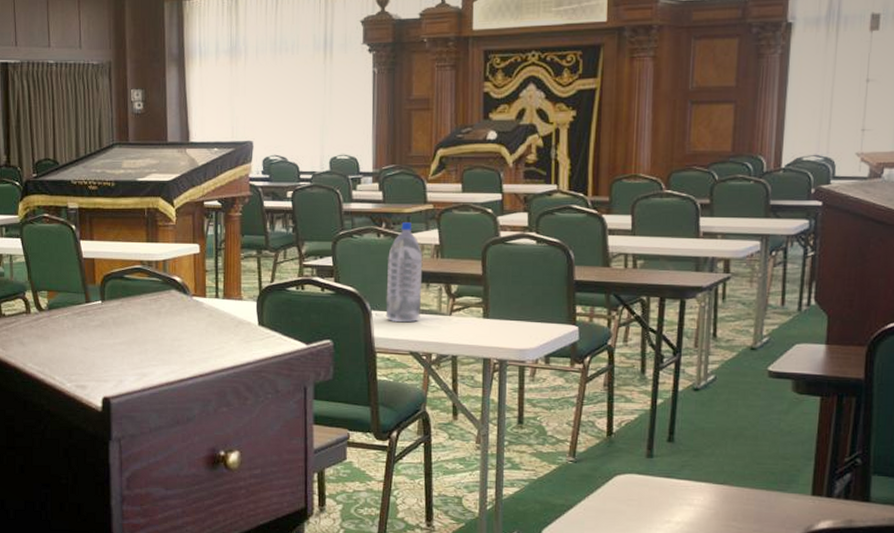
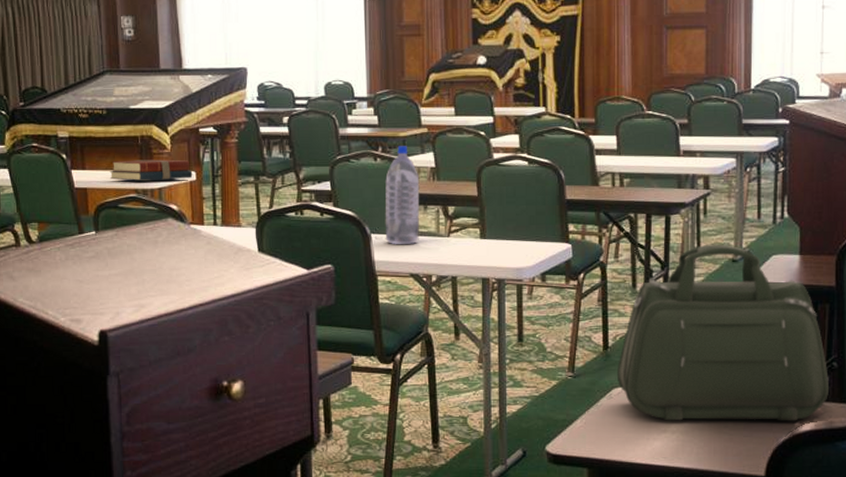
books: none [116,232,197,252] -> present [109,159,193,181]
handbag: none [620,330,851,518] -> present [616,244,829,421]

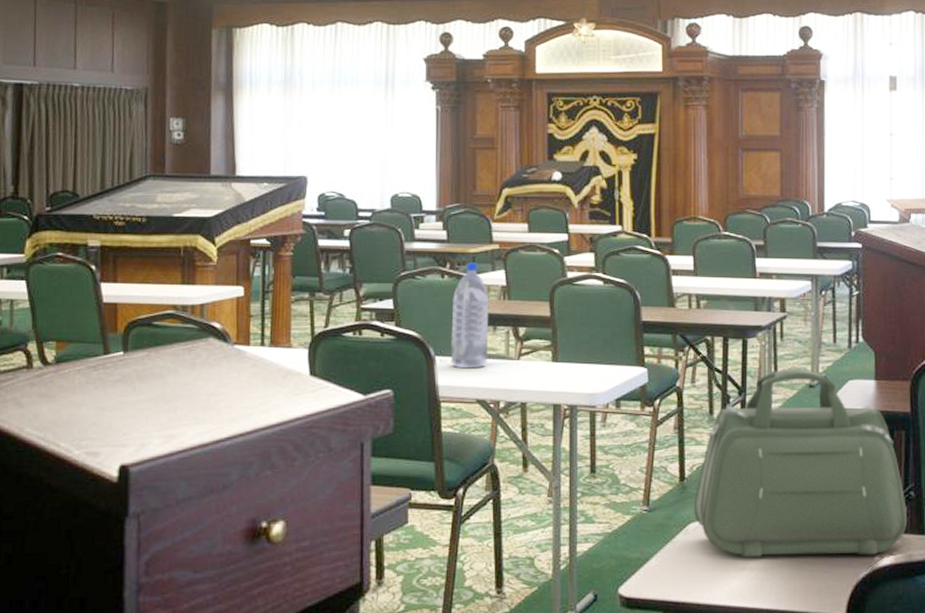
books: present [109,159,193,181] -> none [144,273,241,295]

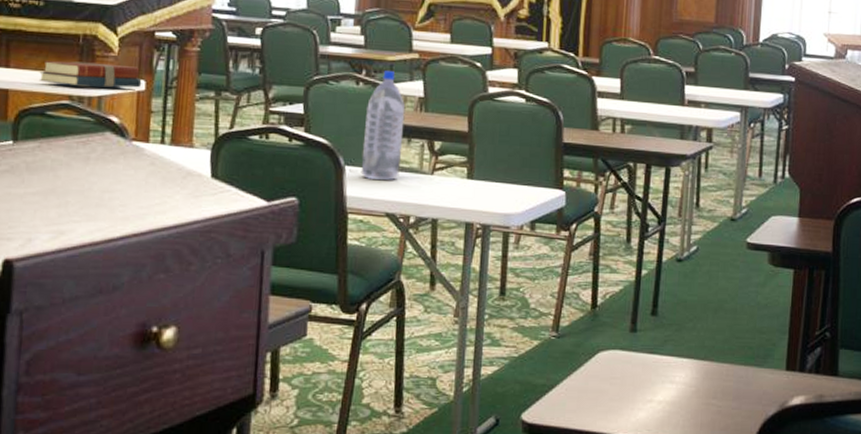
books: none [144,273,241,295] -> present [38,61,142,88]
handbag: present [693,368,907,558] -> none [603,200,821,394]

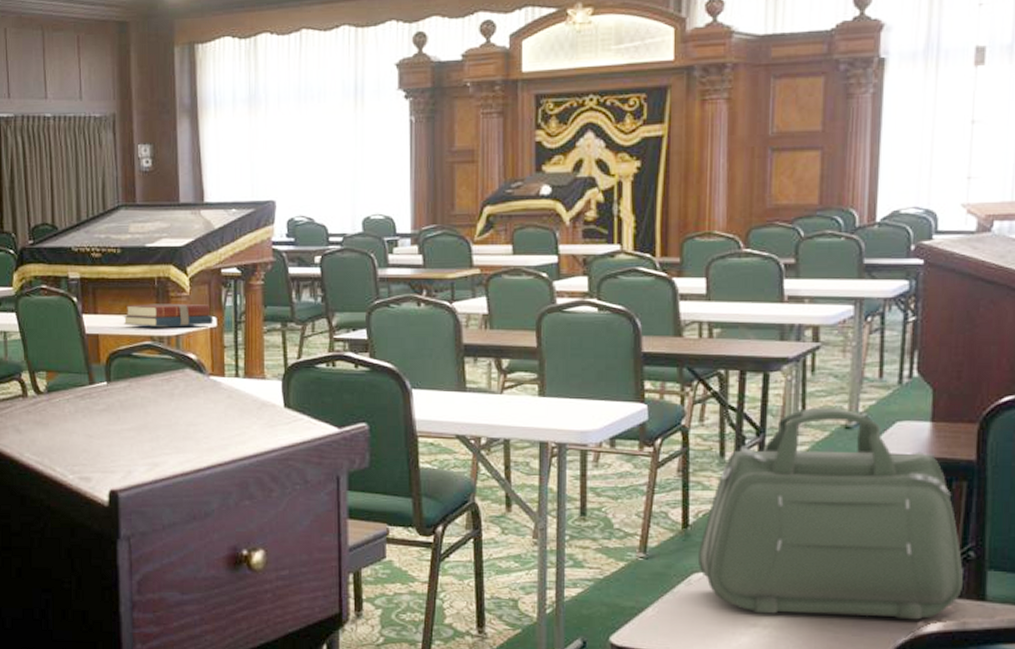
water bottle: present [360,71,406,180] -> none [428,289,469,401]
handbag: none [603,200,821,394] -> present [697,407,963,620]

